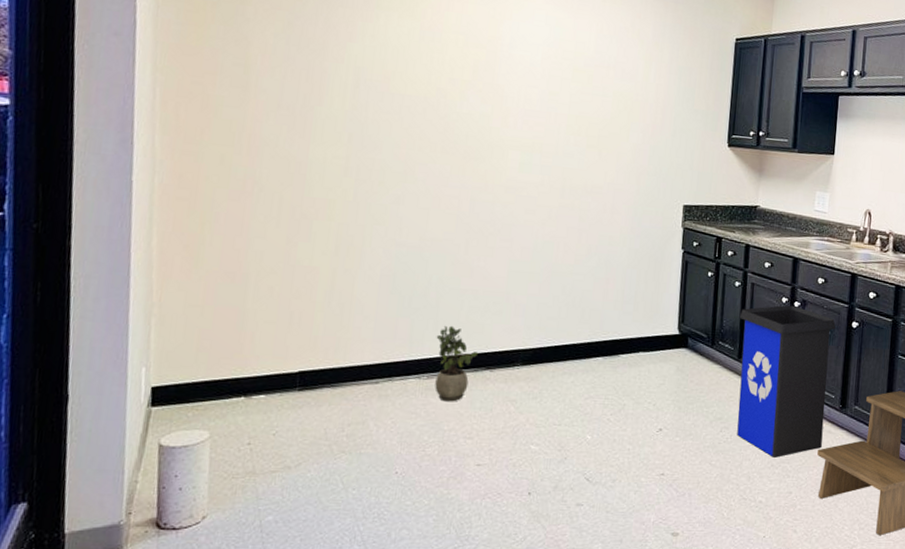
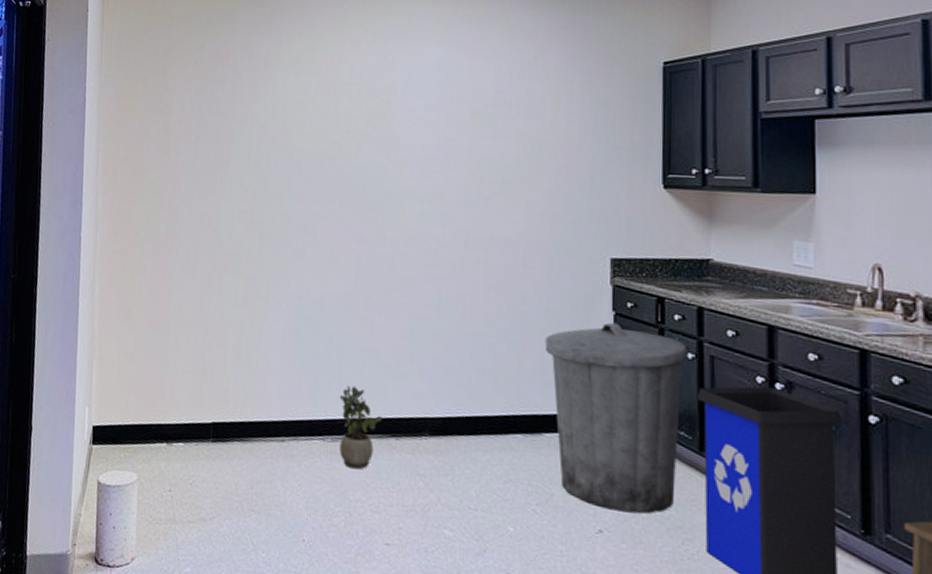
trash can: none [625,259,735,412] -> present [544,322,687,514]

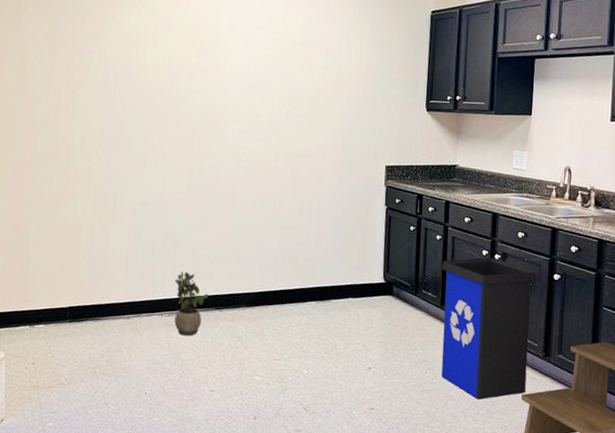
trash can: present [544,322,687,514] -> none [334,214,436,354]

